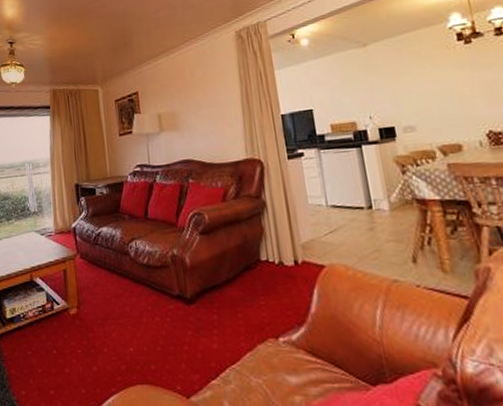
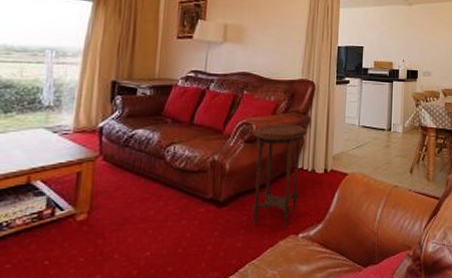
side table: none [207,210,270,329] -> present [252,124,307,227]

